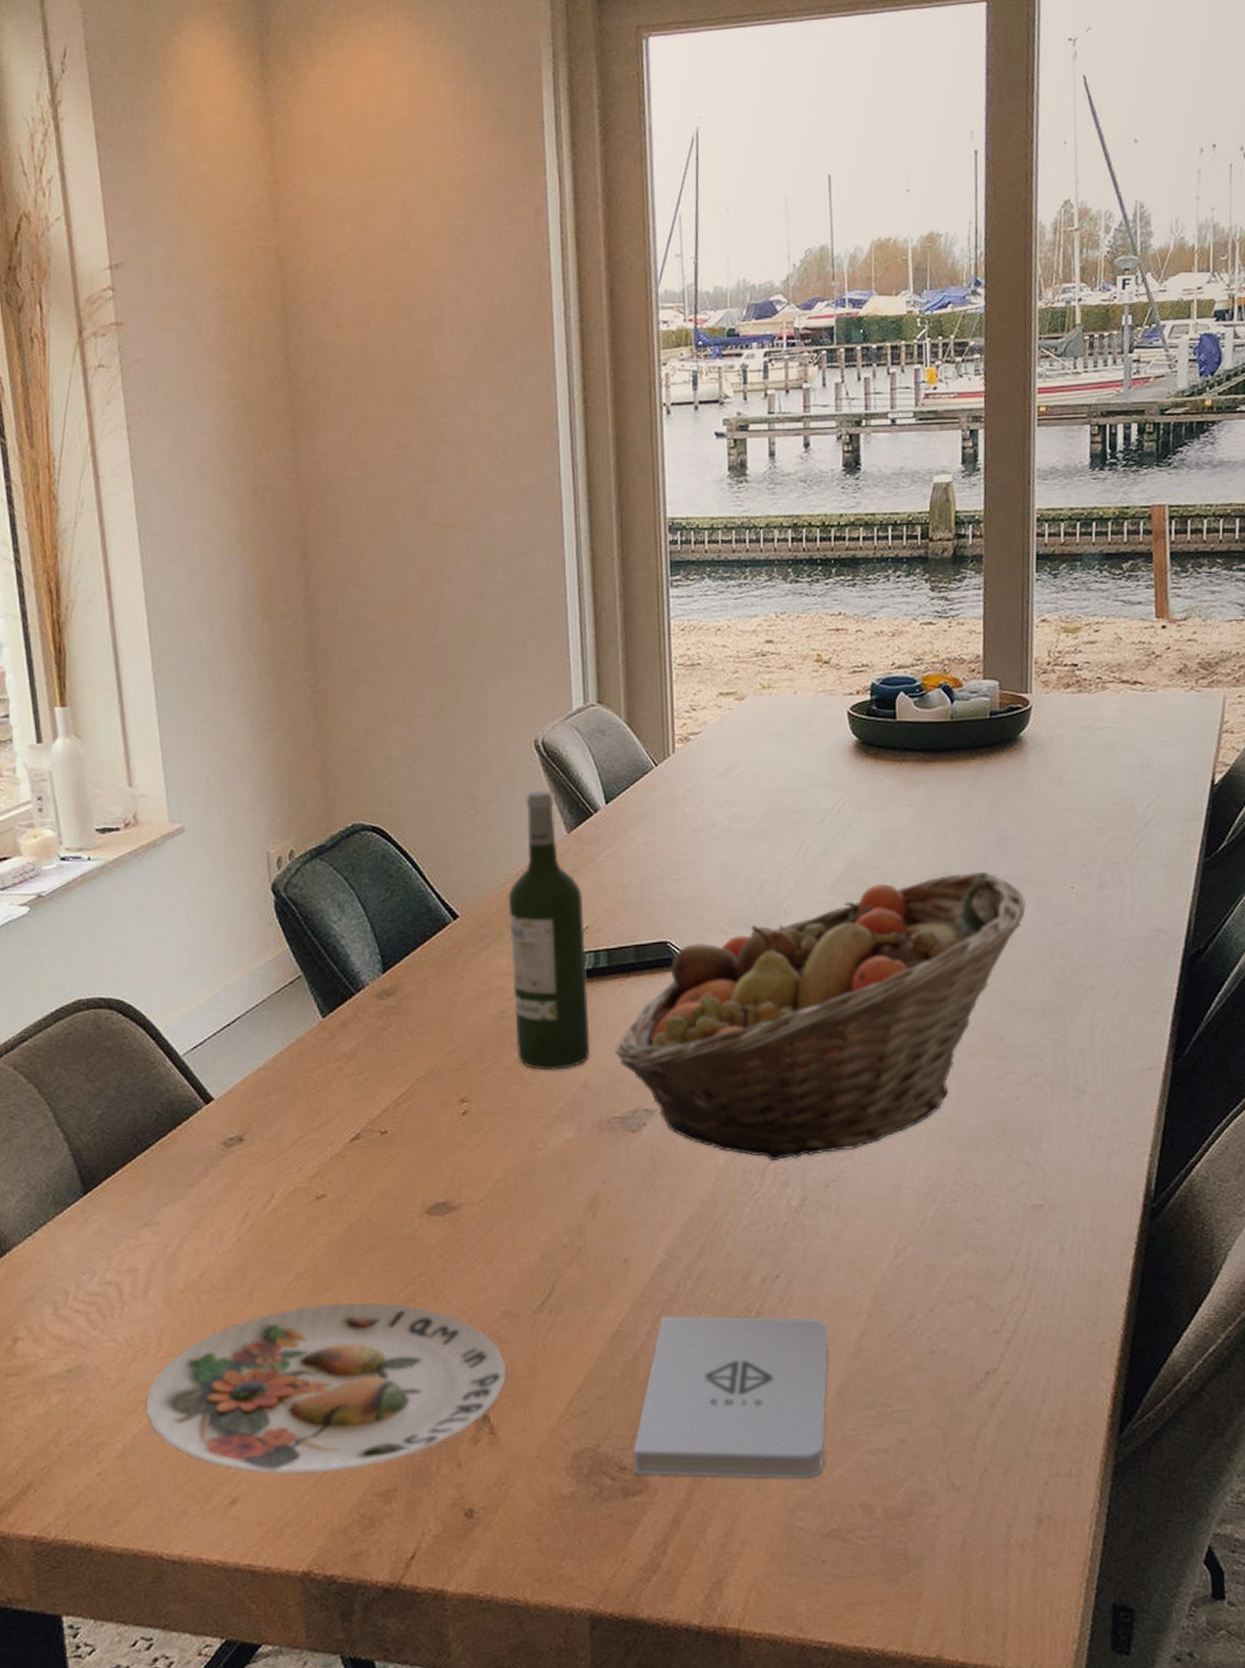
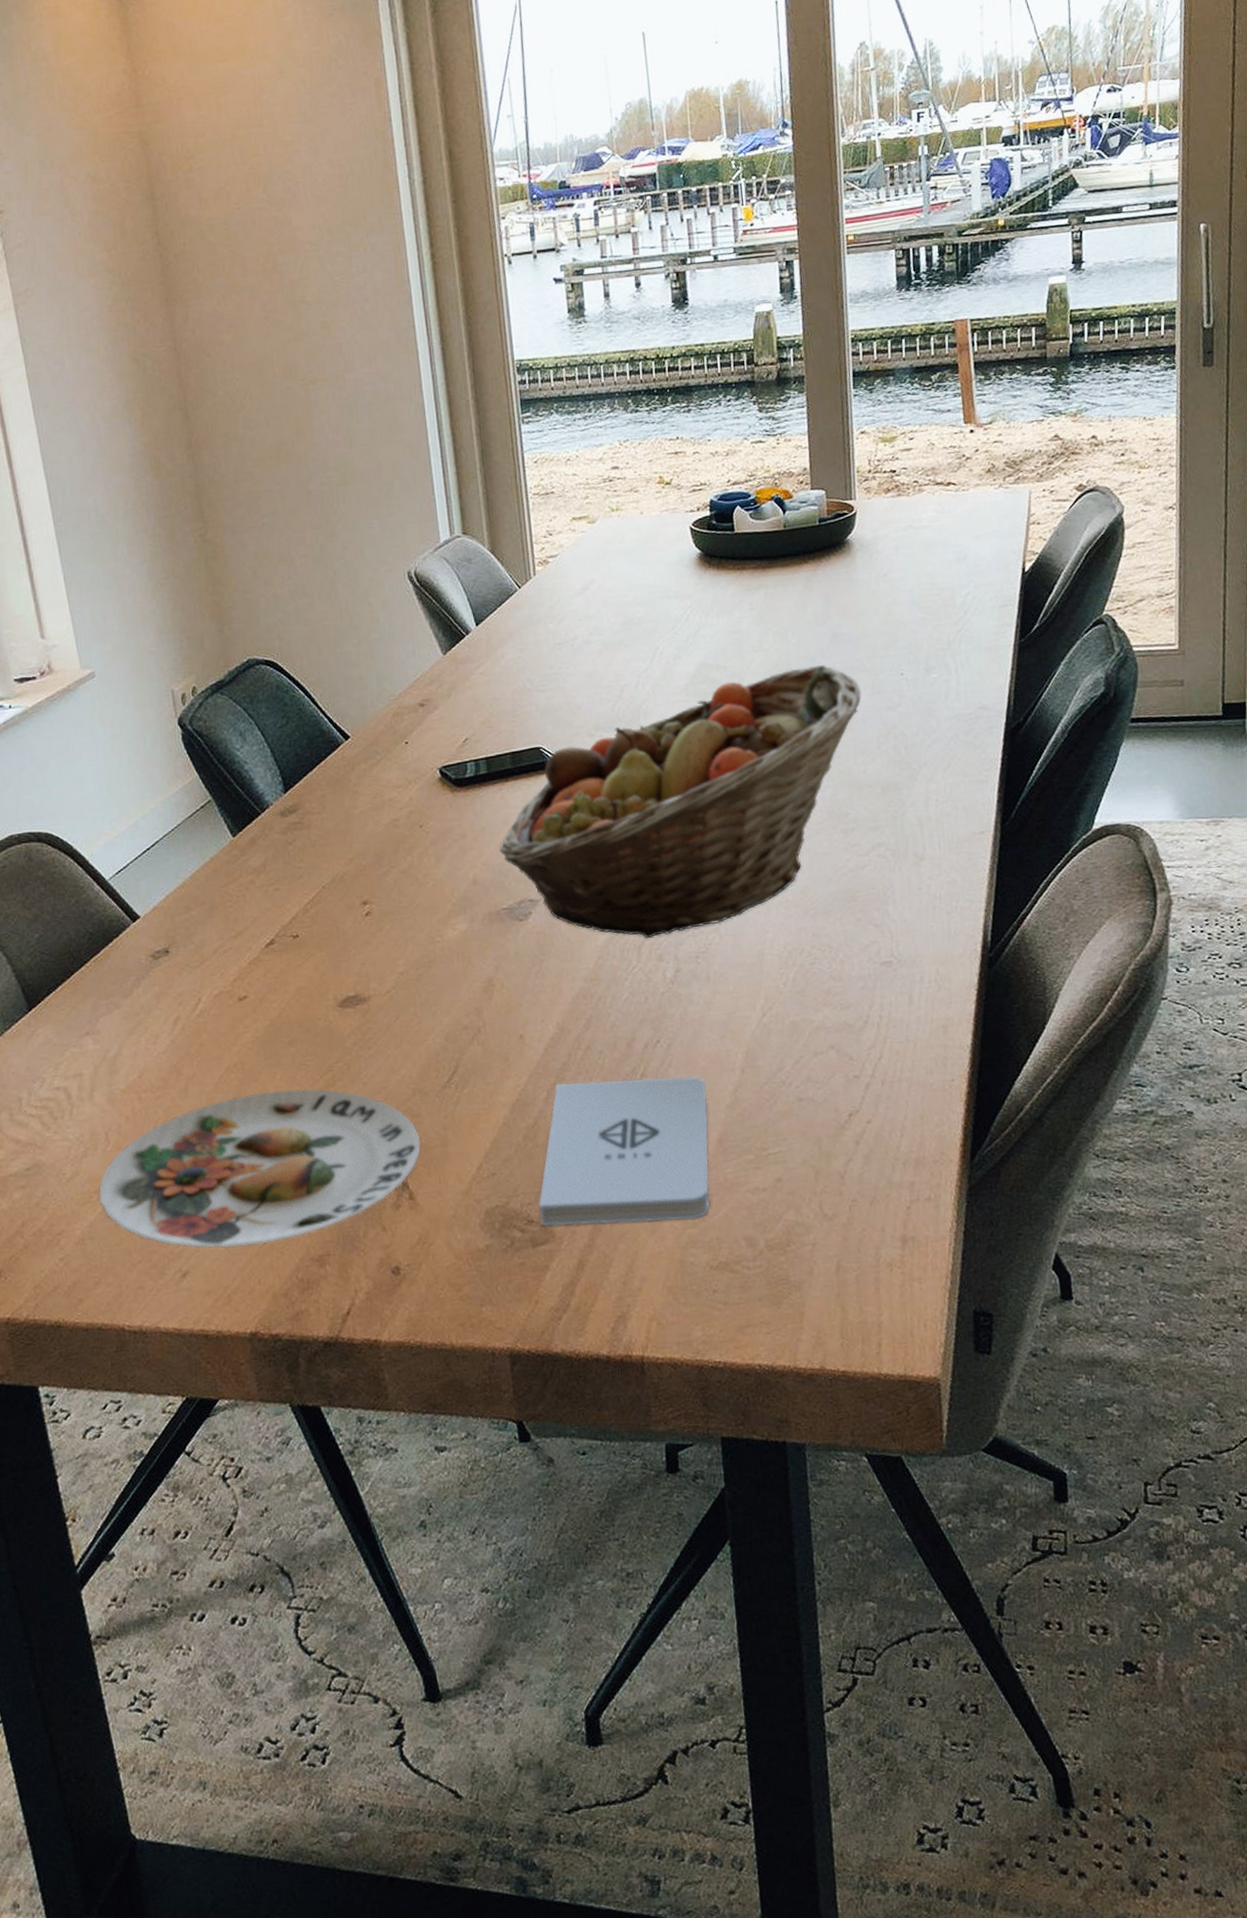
wine bottle: present [508,790,591,1071] -> none [393,617,477,871]

